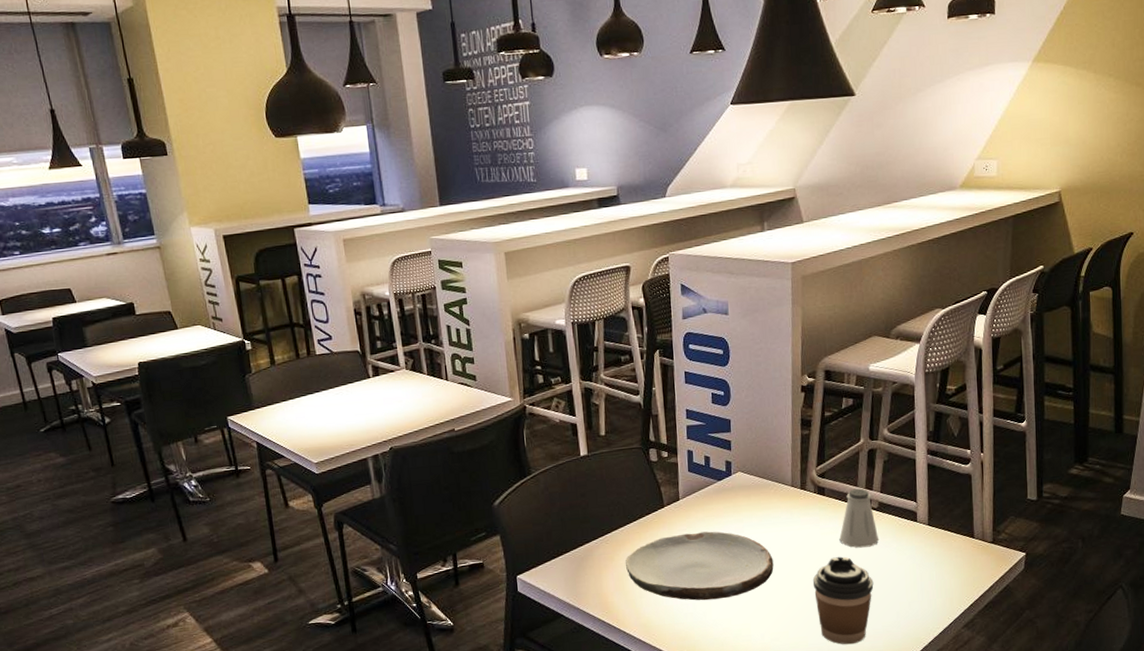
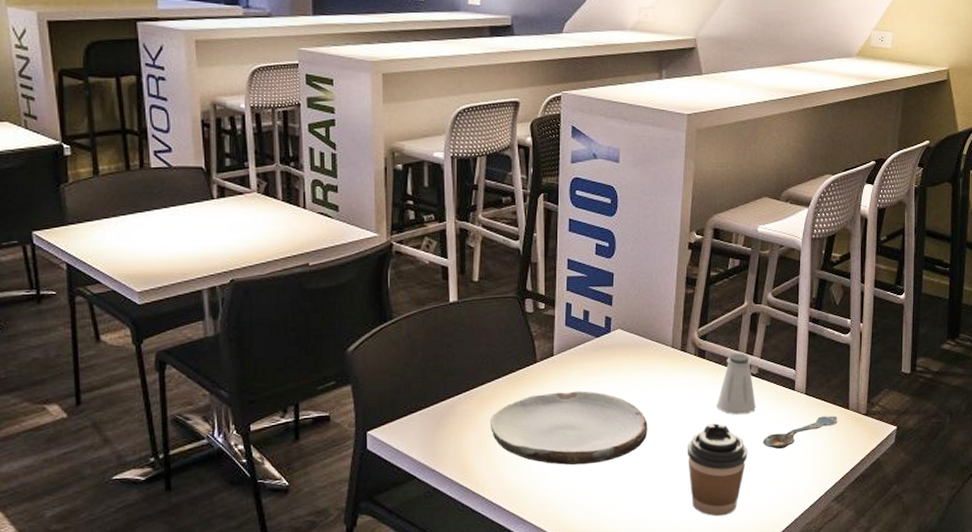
spoon: none [887,544,963,579] -> present [762,415,838,449]

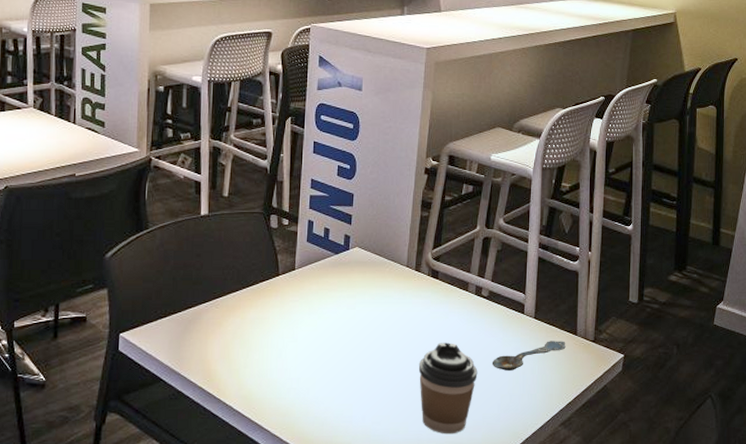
plate: present [491,391,648,466] -> none [234,305,382,376]
saltshaker: present [717,353,756,415] -> none [448,275,486,335]

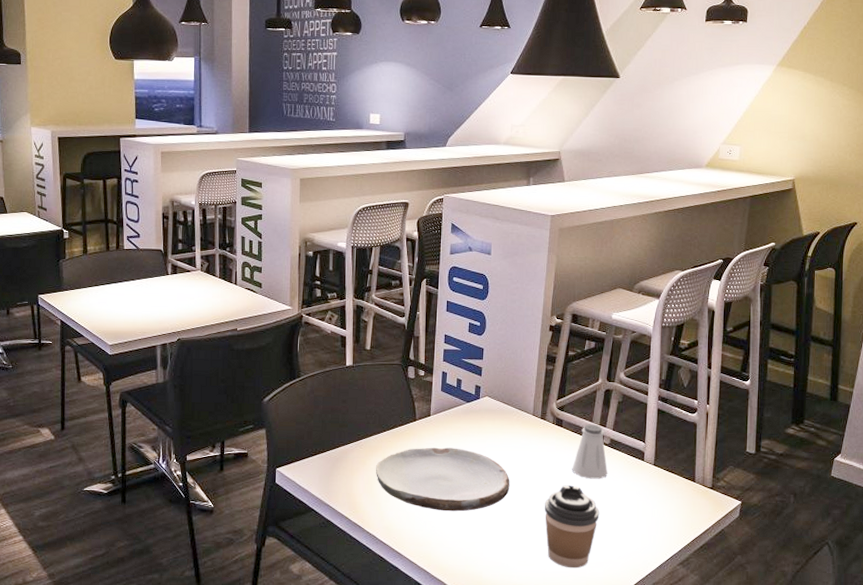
plate: none [234,305,382,376] -> present [376,447,510,512]
saltshaker: none [448,275,486,335] -> present [572,424,608,479]
spoon: present [492,341,566,371] -> none [613,486,684,513]

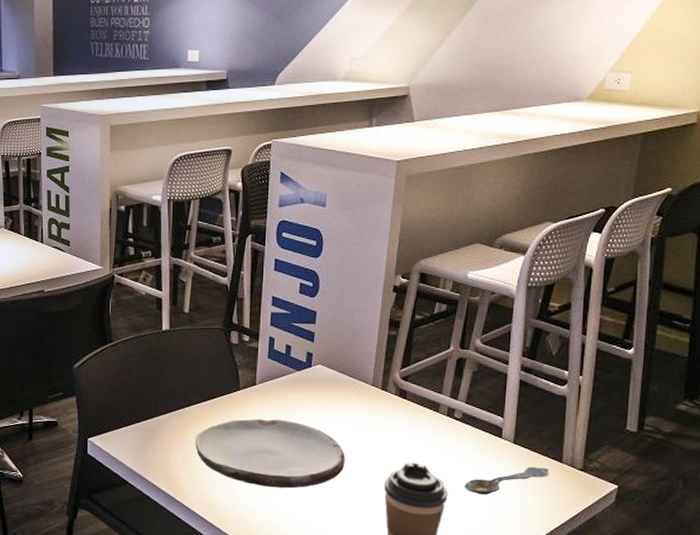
saltshaker: present [572,424,608,479] -> none [417,396,458,457]
spoon: none [613,486,684,513] -> present [464,467,549,495]

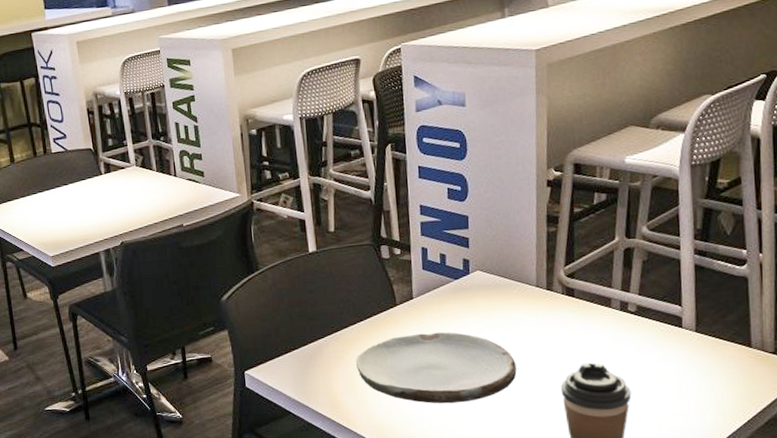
spoon: present [464,467,549,495] -> none [647,354,738,390]

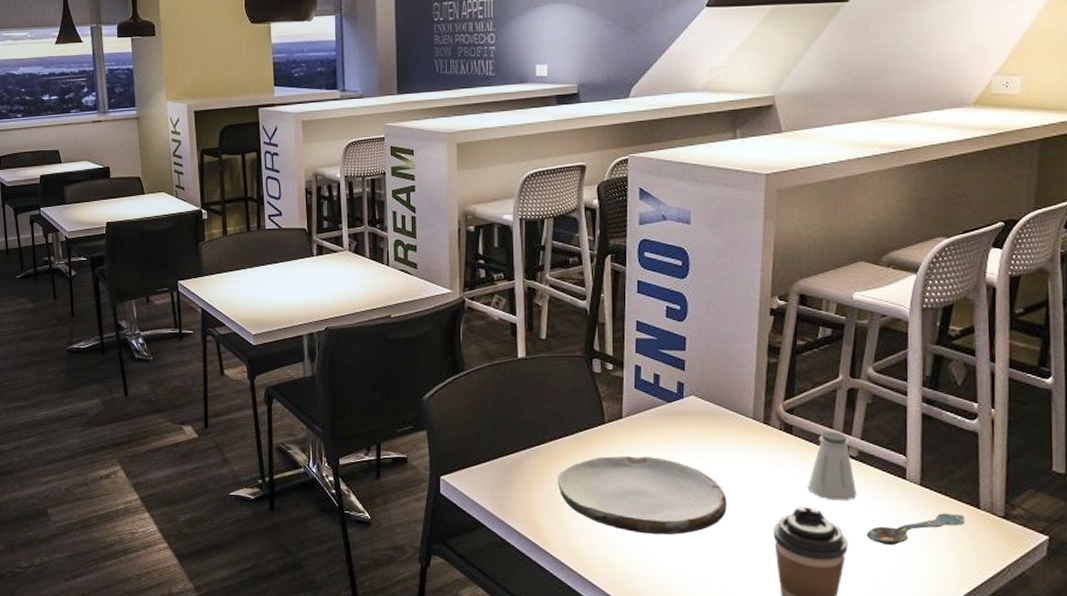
saltshaker: none [591,290,637,354] -> present [808,431,856,501]
spoon: none [647,354,738,390] -> present [866,513,965,545]

